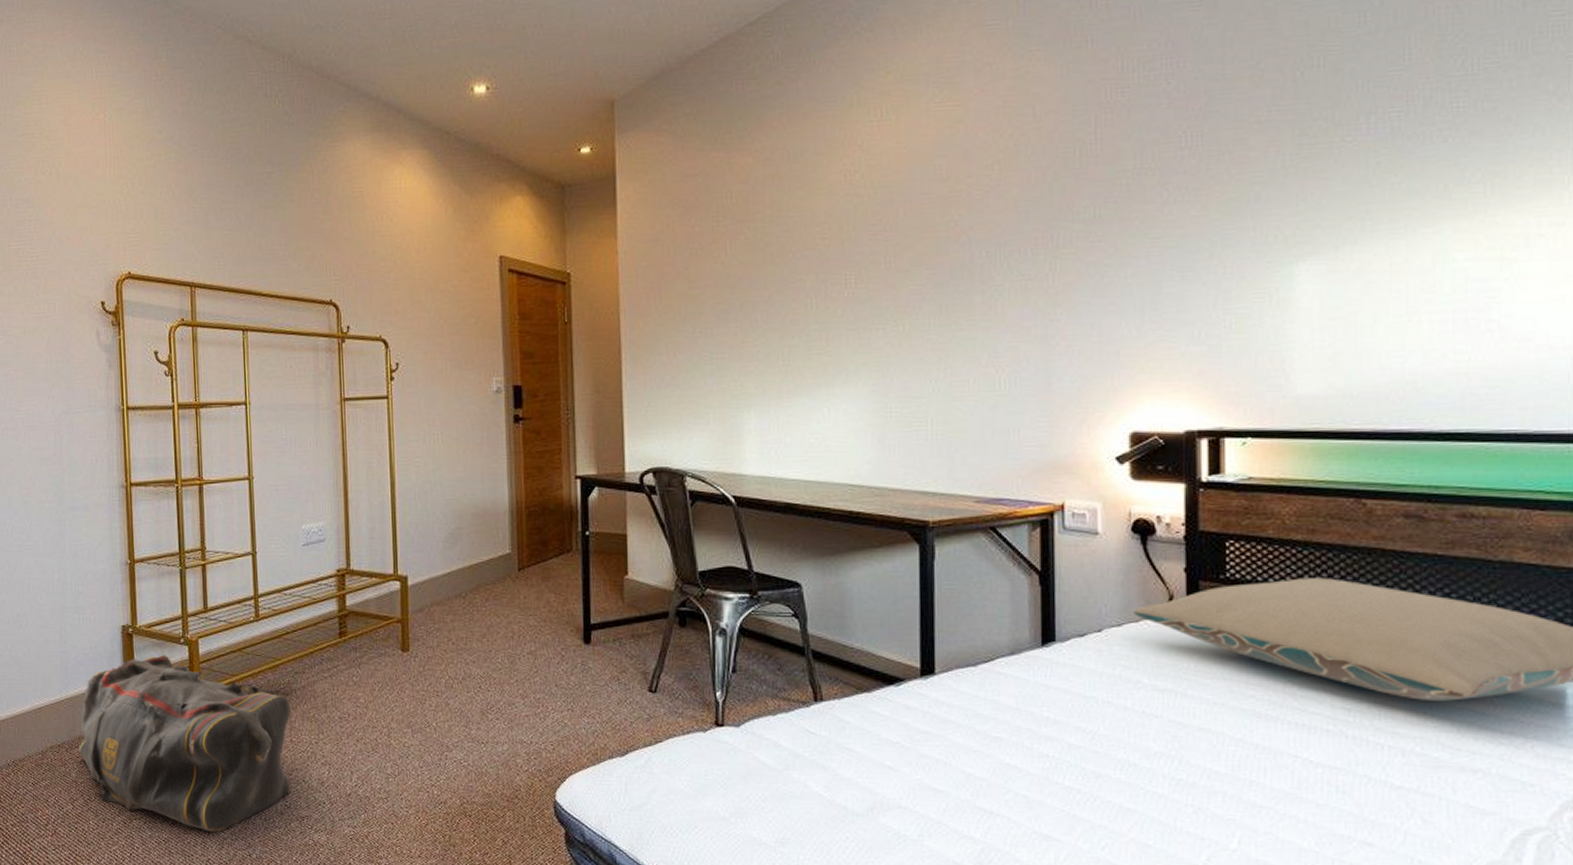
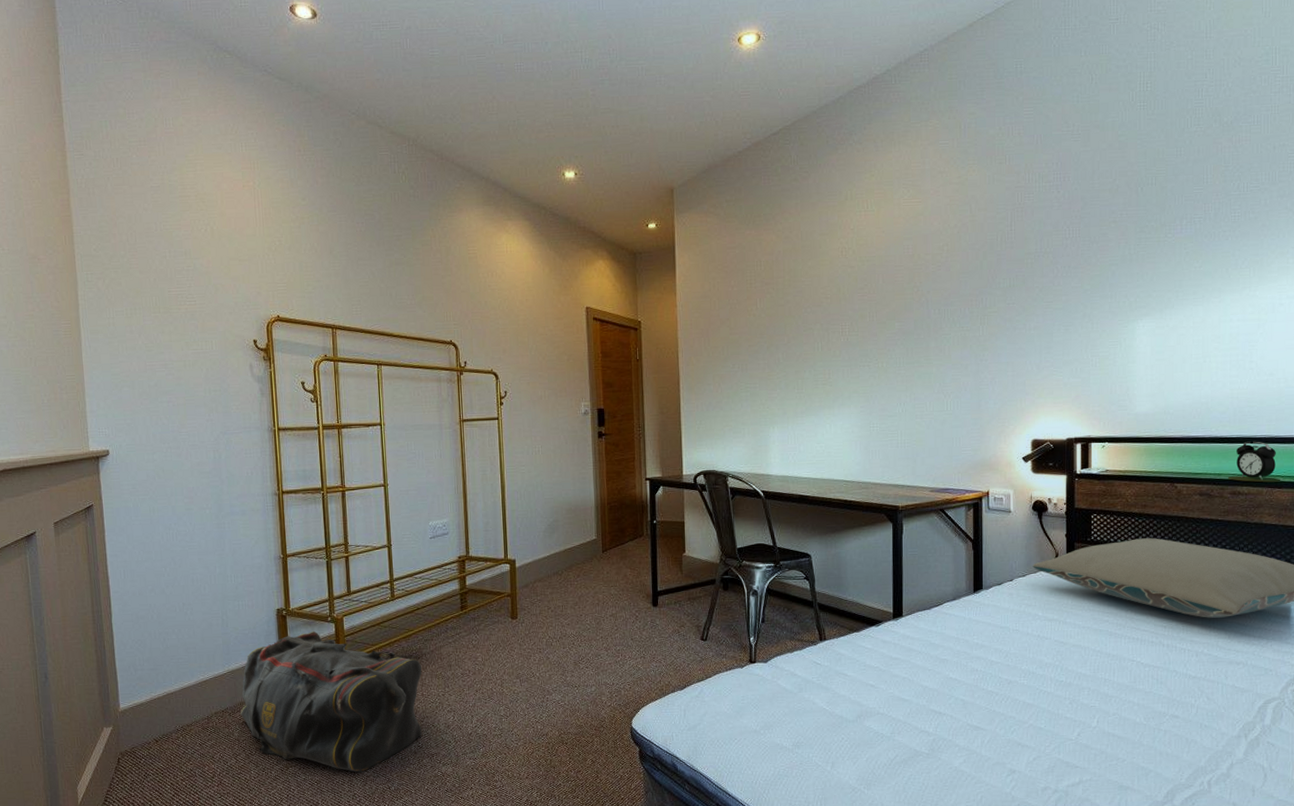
alarm clock: none [1451,440,1545,501] -> present [1227,442,1281,483]

